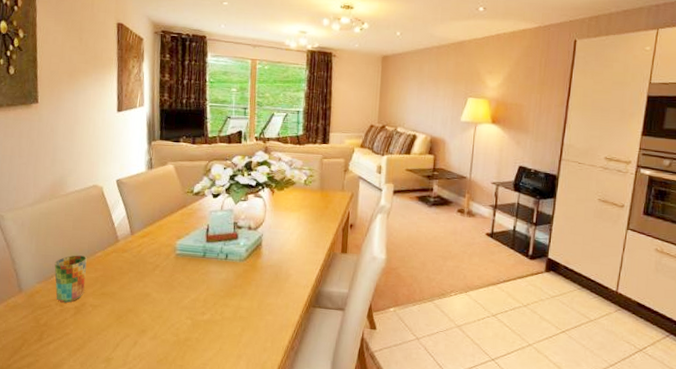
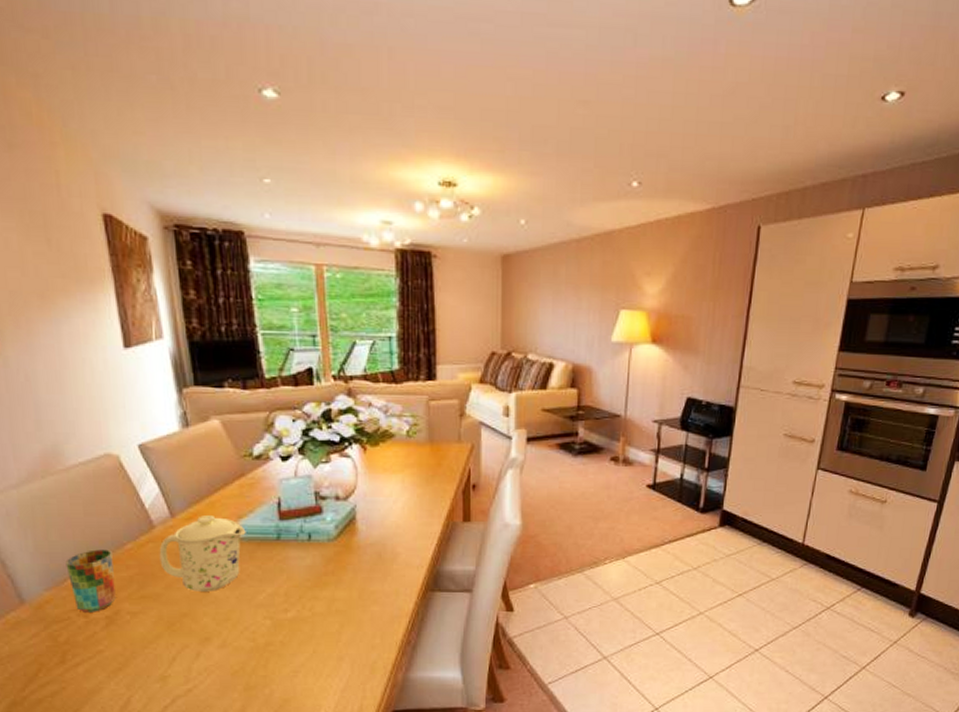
mug: none [118,235,182,294] -> present [159,515,246,591]

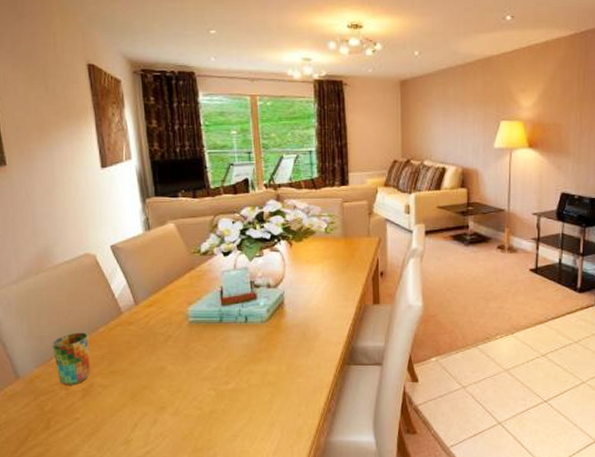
mug: present [159,515,246,591] -> none [125,303,195,367]

